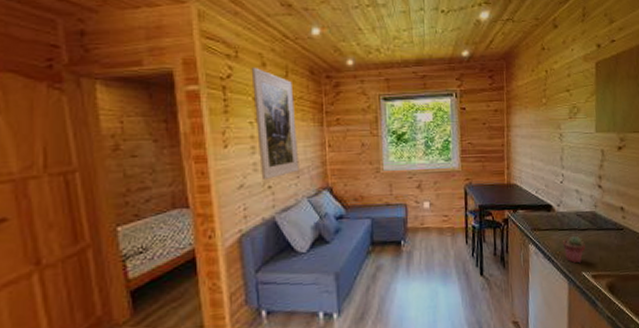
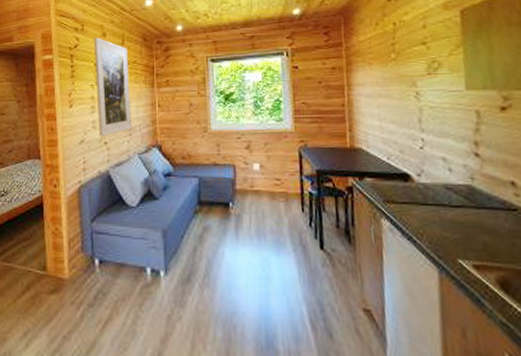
potted succulent: present [562,235,586,263] -> none [426,212,461,248]

